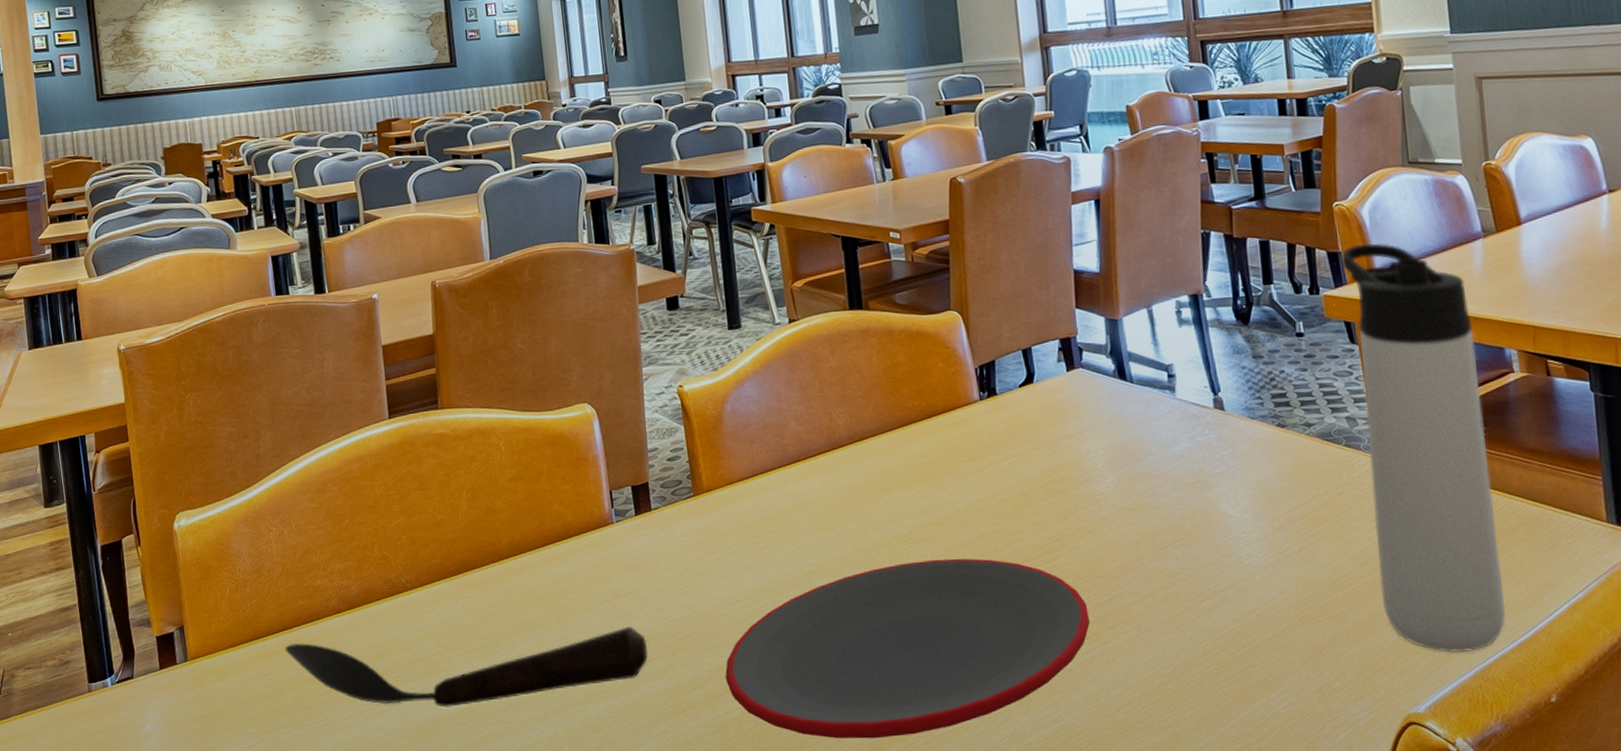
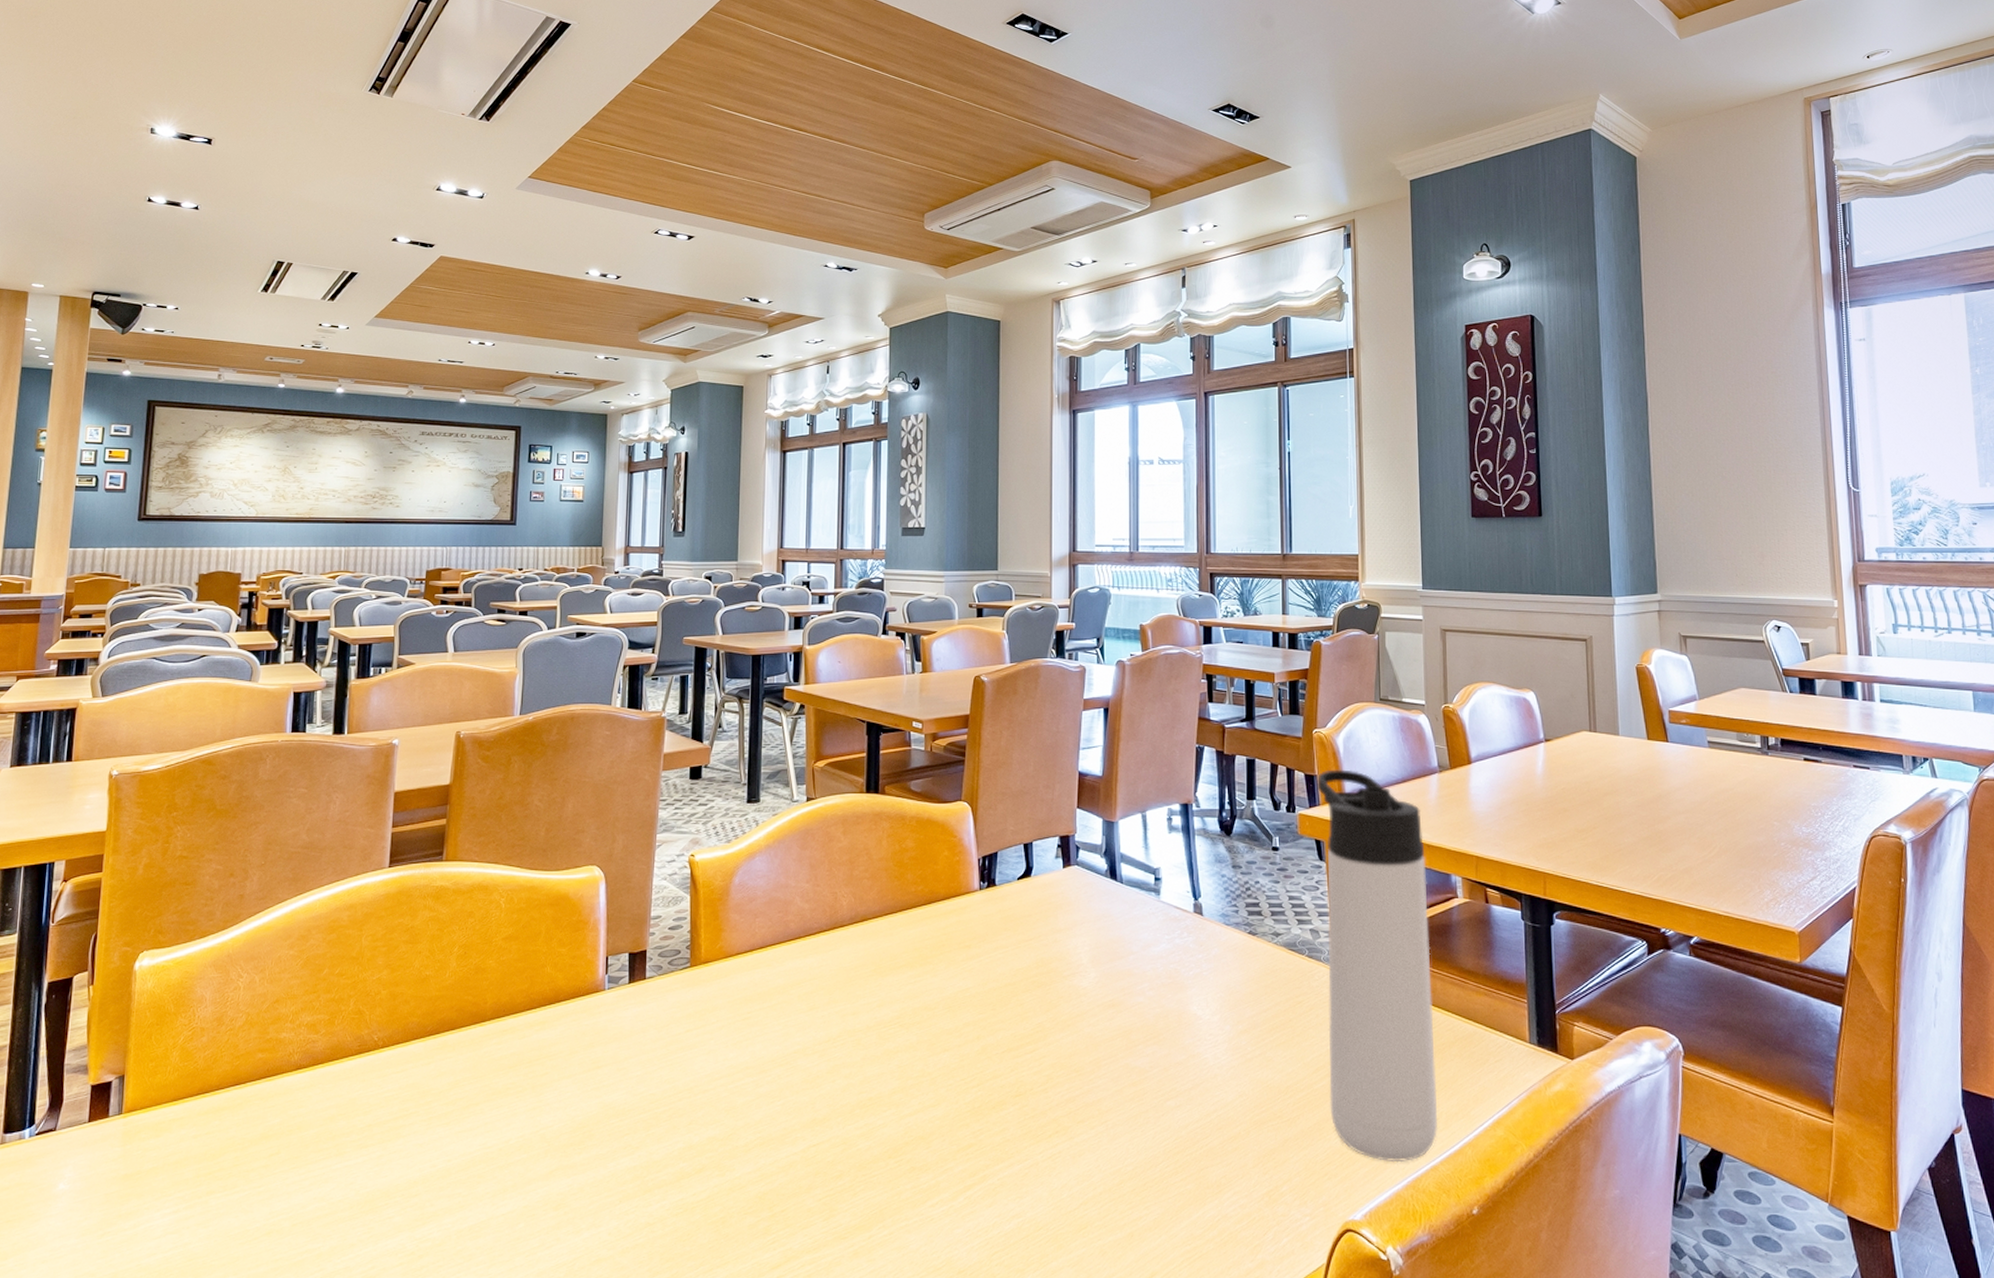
spoon: present [285,626,648,707] -> none [234,1098,621,1177]
plate: present [725,558,1090,739] -> none [698,1045,1060,1227]

